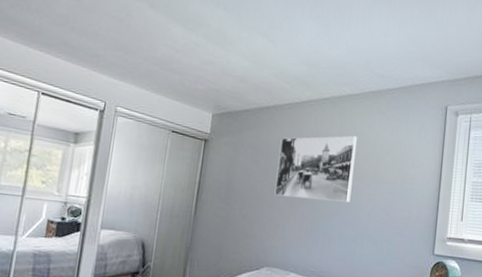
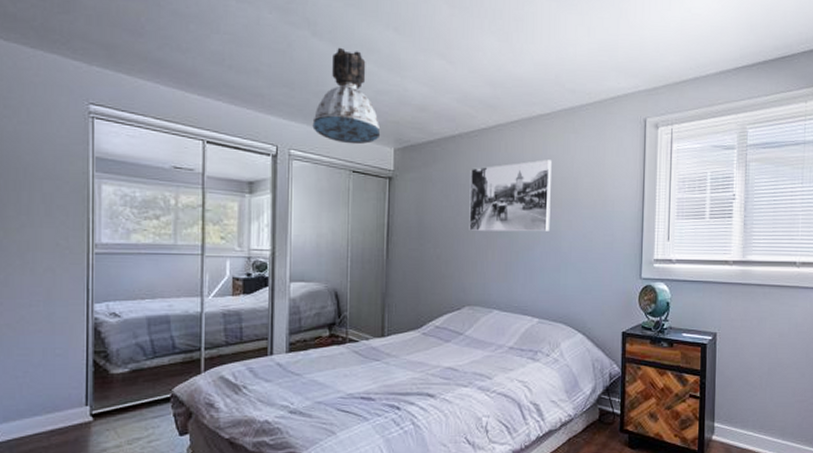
ceiling light: none [140,19,202,107] -> present [312,47,381,145]

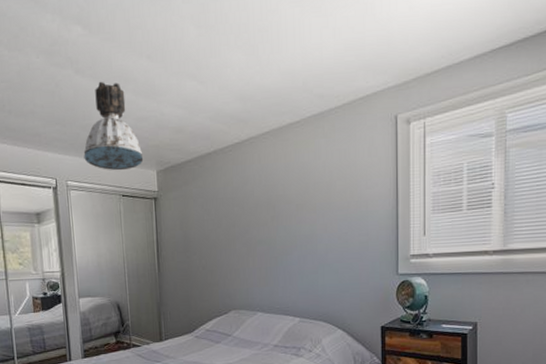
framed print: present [469,160,551,232] -> none [227,167,306,241]

